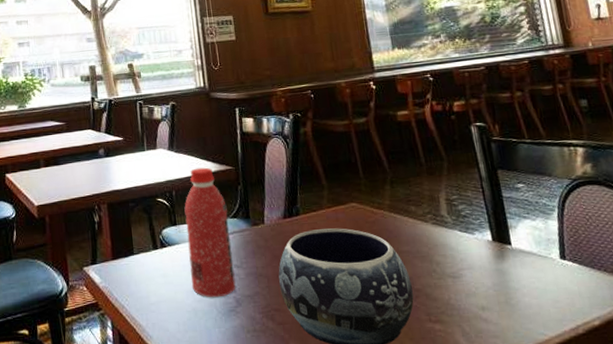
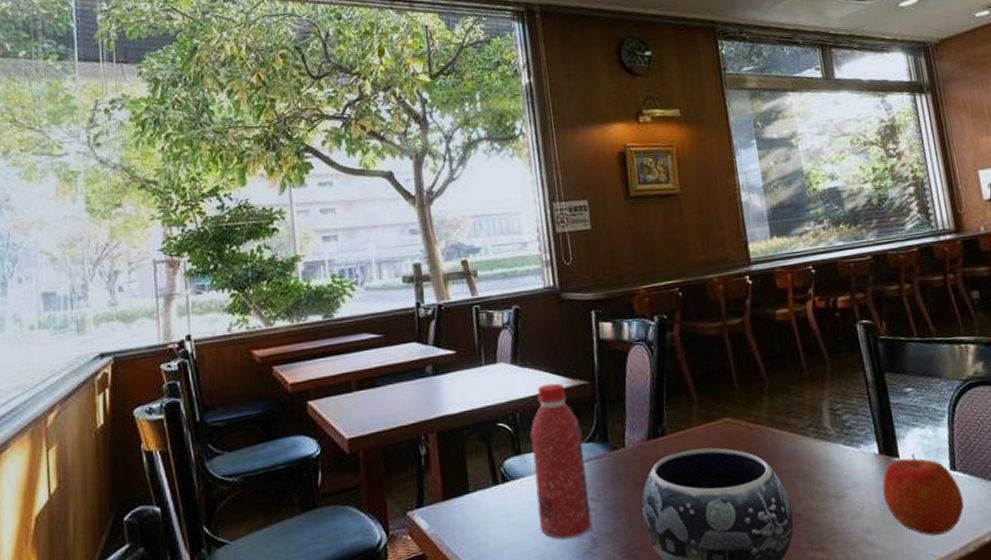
apple: none [495,242,574,316] -> present [882,454,964,536]

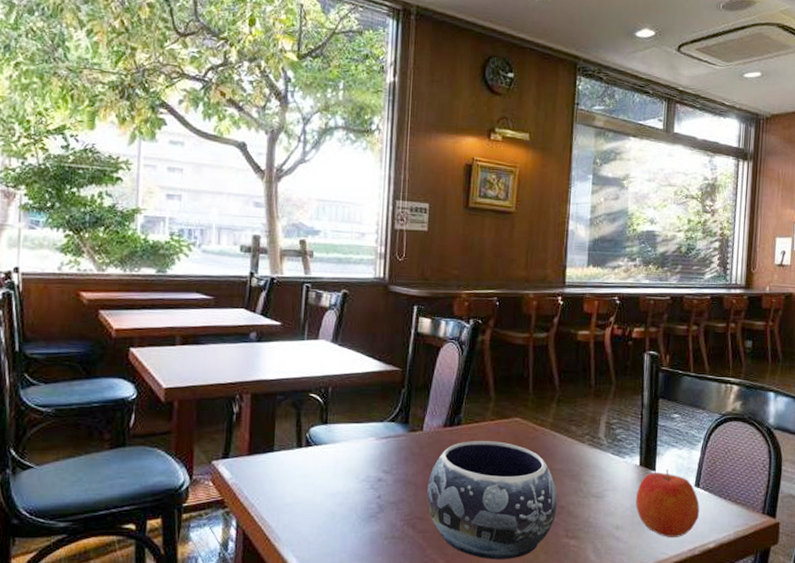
beverage bottle: present [530,383,592,539] -> none [334,365,386,502]

